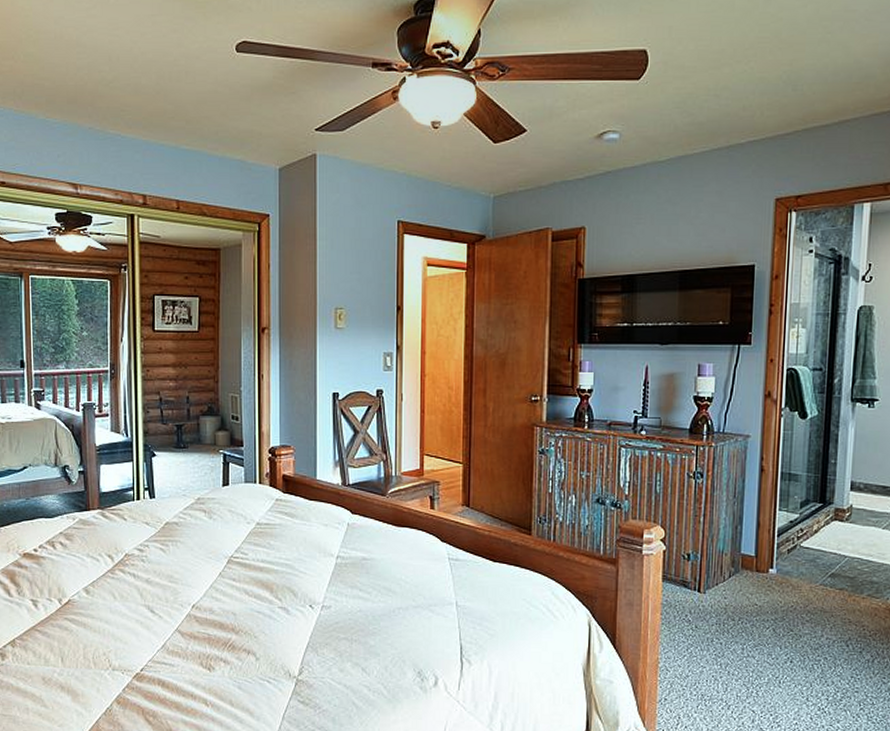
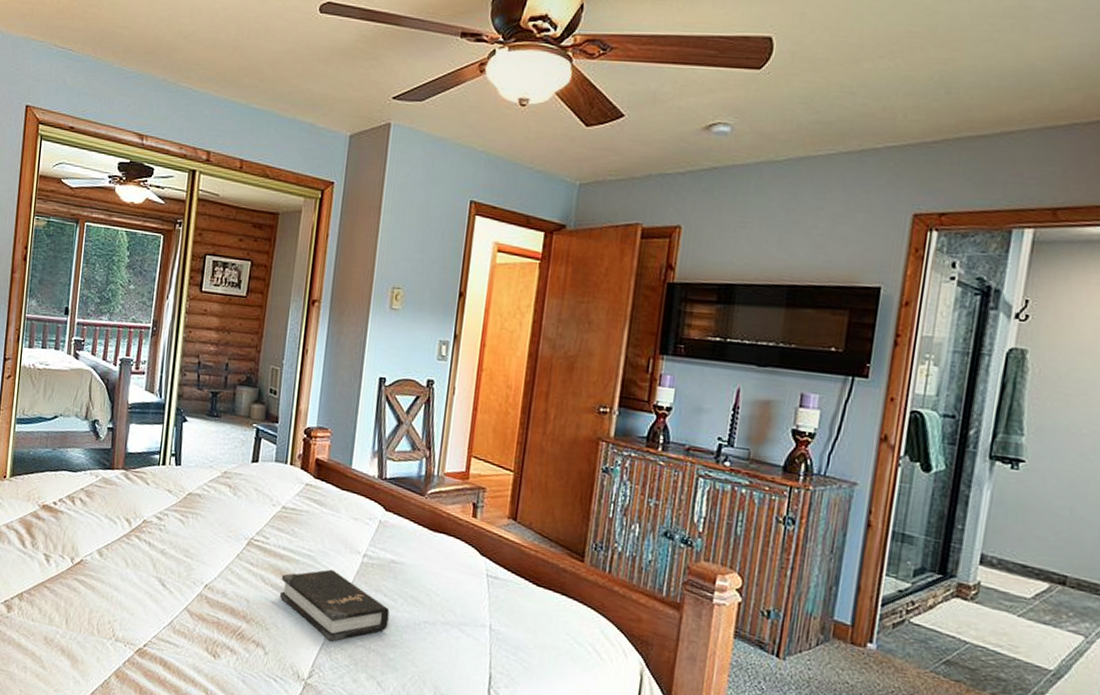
hardback book: none [263,574,366,639] -> present [279,569,390,642]

